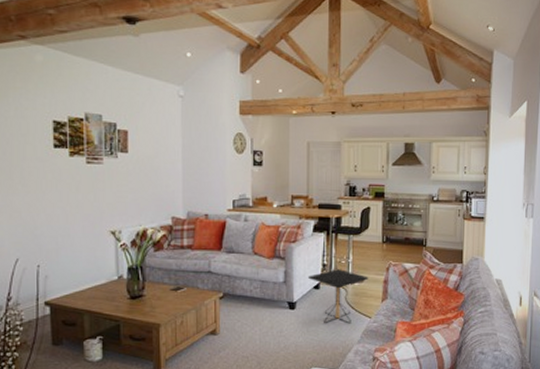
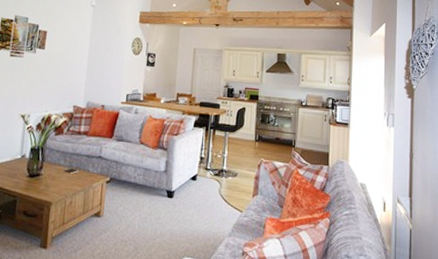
side table: present [308,269,369,324] -> none [187,162,242,216]

